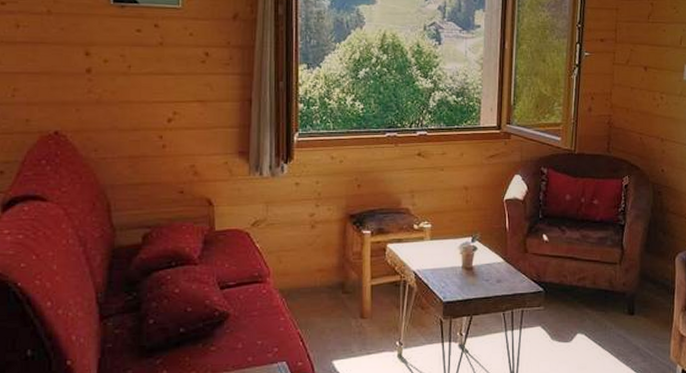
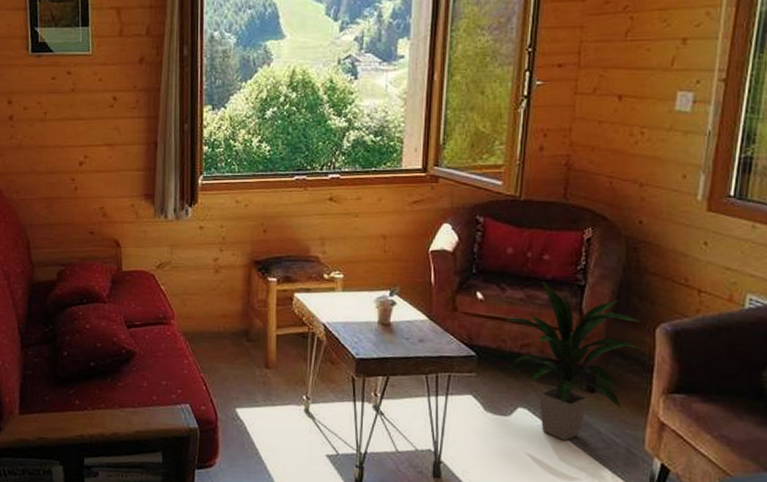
indoor plant: none [567,222,666,359] -> present [505,280,641,441]

